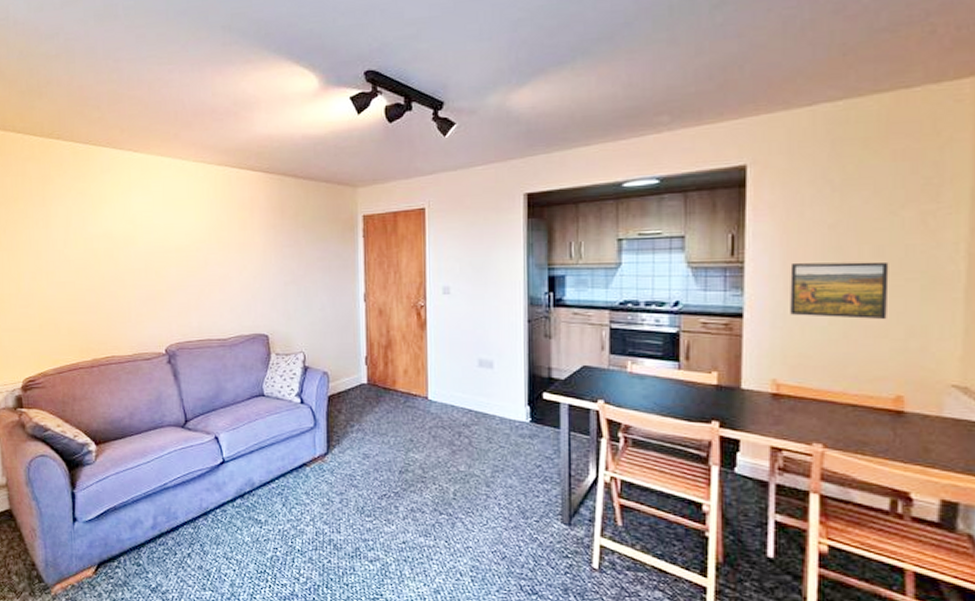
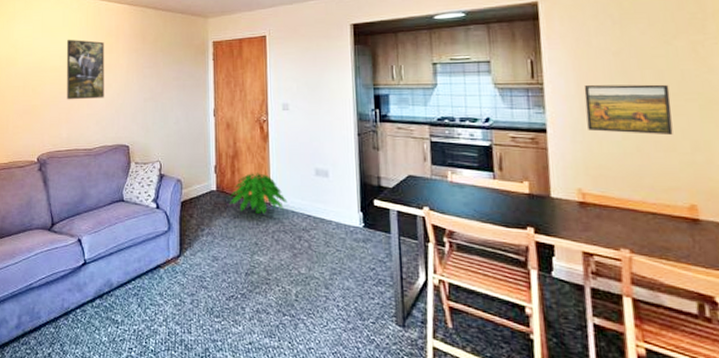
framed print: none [193,213,239,284] -> present [67,39,104,100]
indoor plant: none [381,364,447,410] -> present [229,173,288,215]

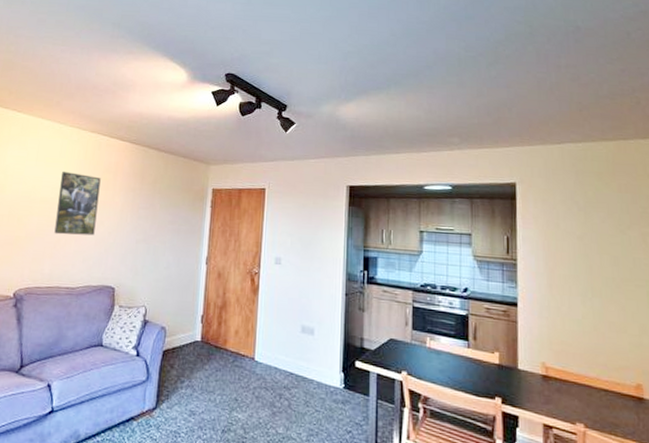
indoor plant: present [229,173,288,215] -> none [212,325,272,370]
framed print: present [583,84,673,136] -> none [551,265,625,318]

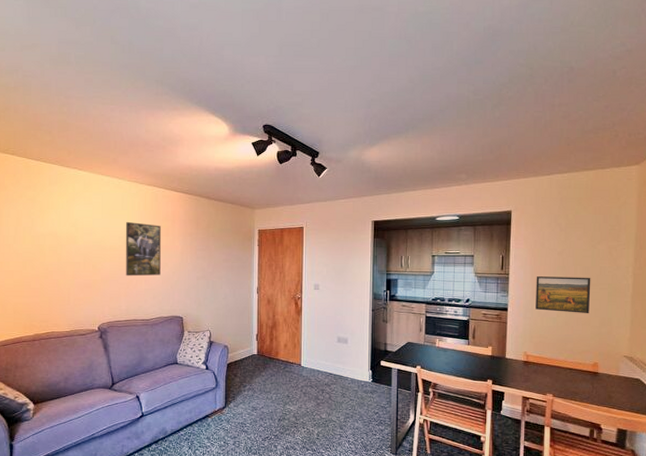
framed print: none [551,265,625,318] -> present [535,276,591,314]

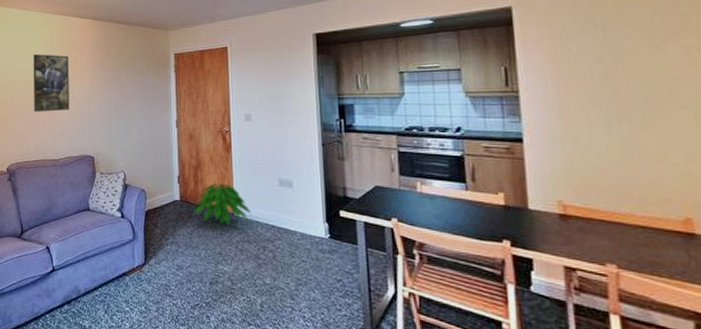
indoor plant: none [267,340,315,374] -> present [192,183,251,225]
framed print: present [535,276,591,314] -> none [563,90,664,145]

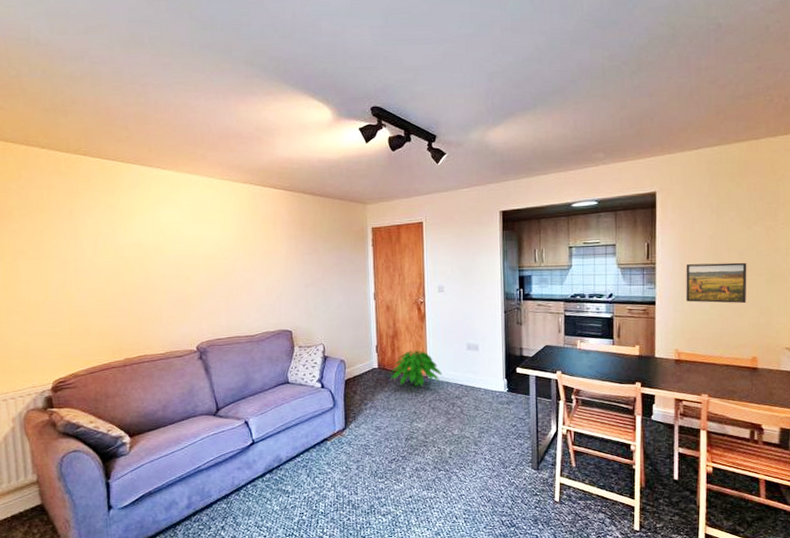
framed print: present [34,53,69,113] -> none [221,225,264,288]
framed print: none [563,90,664,145] -> present [686,262,747,304]

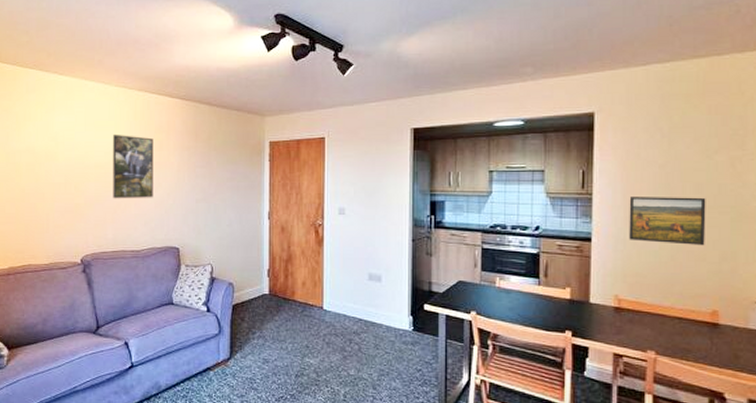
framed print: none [221,225,264,288] -> present [113,134,153,199]
indoor plant: present [390,350,443,387] -> none [281,277,340,318]

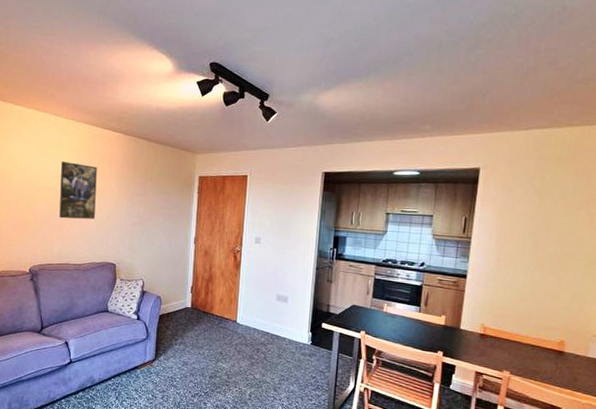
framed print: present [629,197,706,246] -> none [498,242,565,287]

